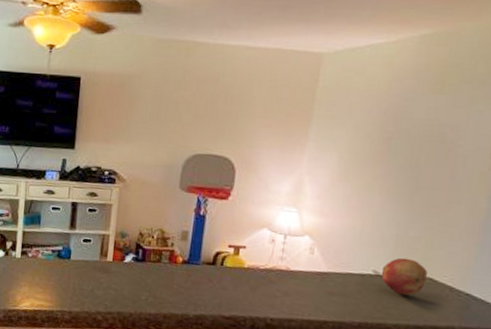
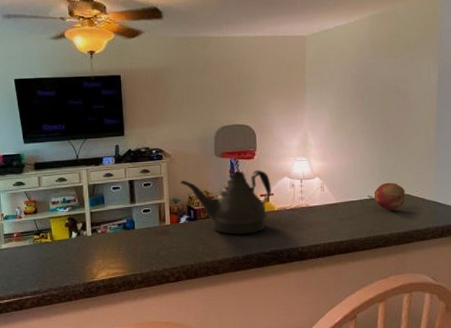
teapot: none [132,211,245,291] -> present [180,170,271,235]

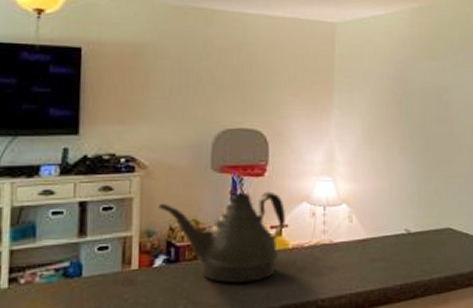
fruit: present [374,182,405,211] -> none [411,212,447,249]

